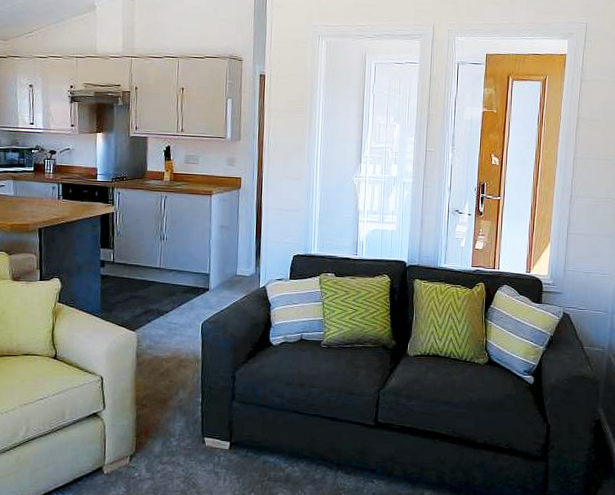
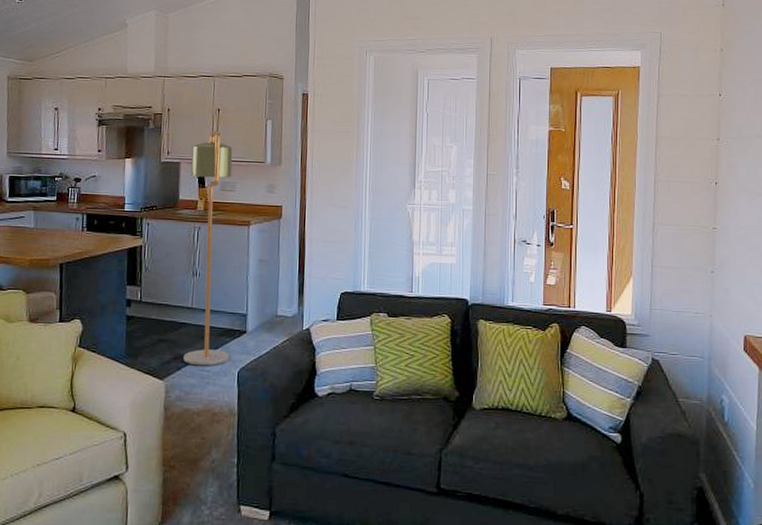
floor lamp: none [153,108,196,319] -> present [183,130,233,366]

